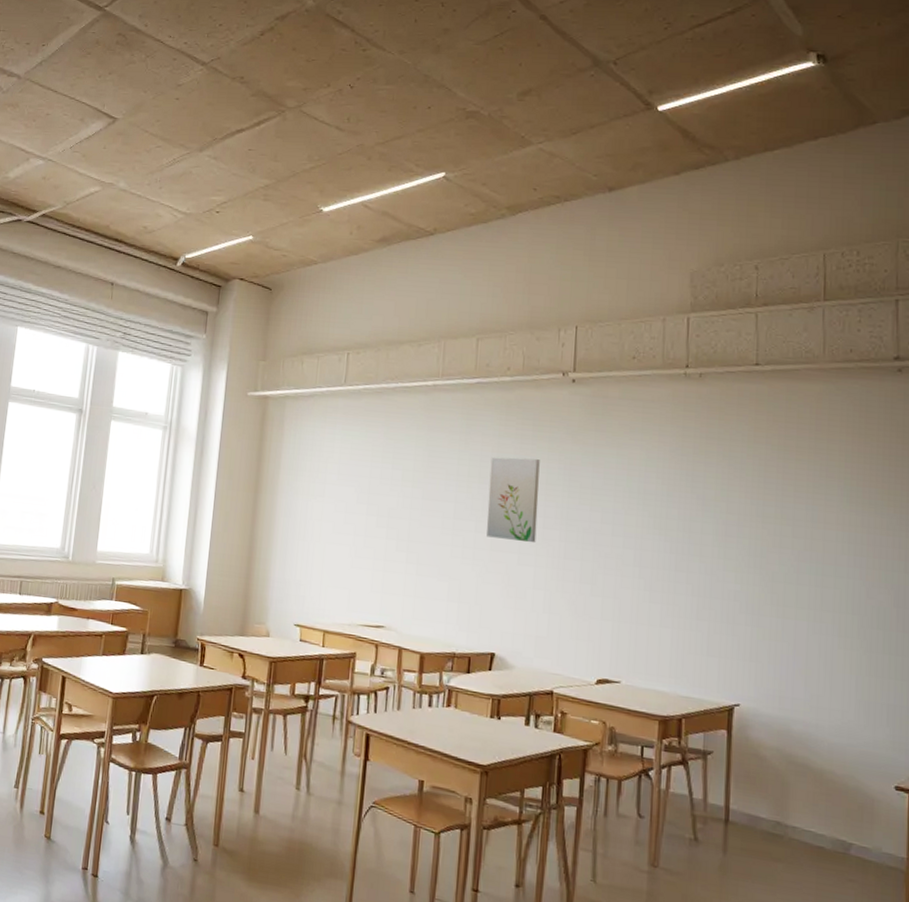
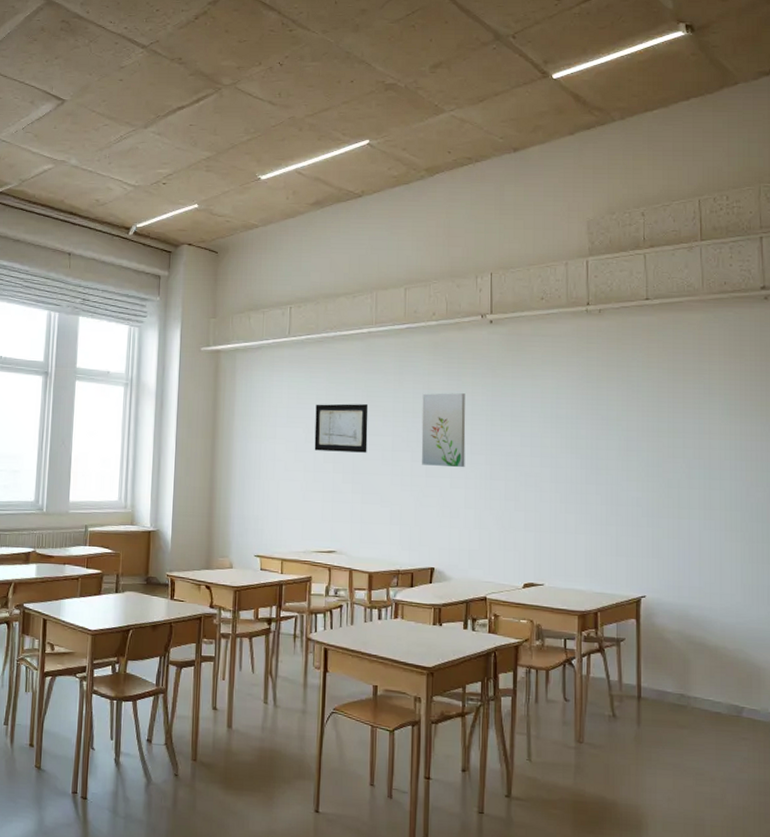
wall art: none [366,461,430,519] -> present [314,403,369,453]

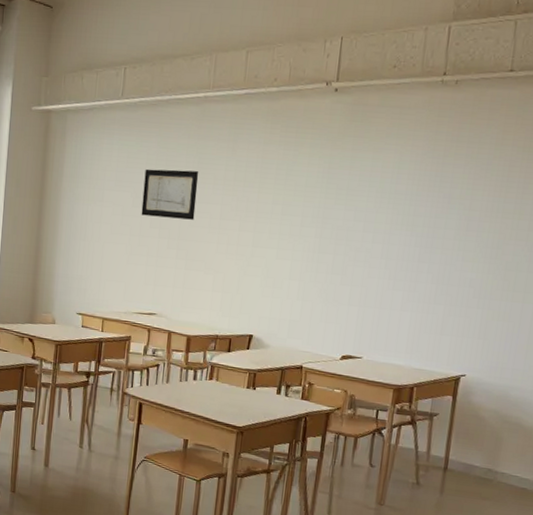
wall art: present [421,393,466,468] -> none [249,162,301,240]

